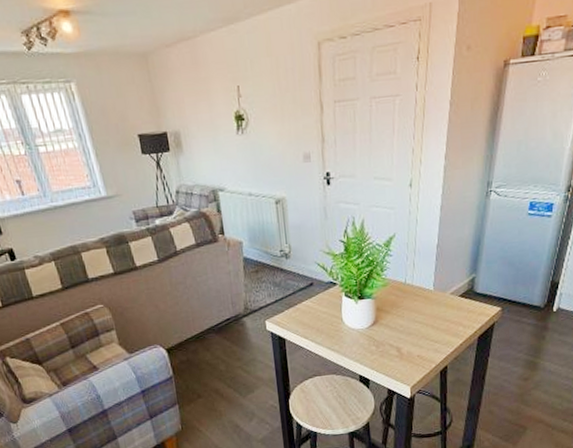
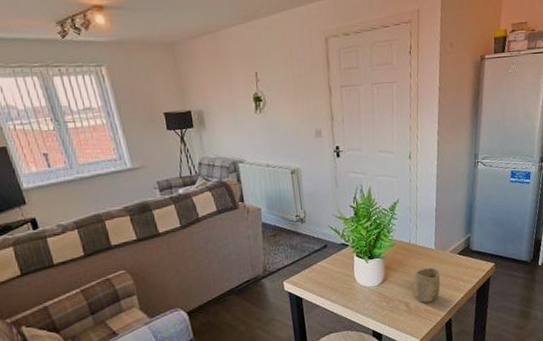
cup: none [407,310,438,349] -> present [414,267,441,303]

